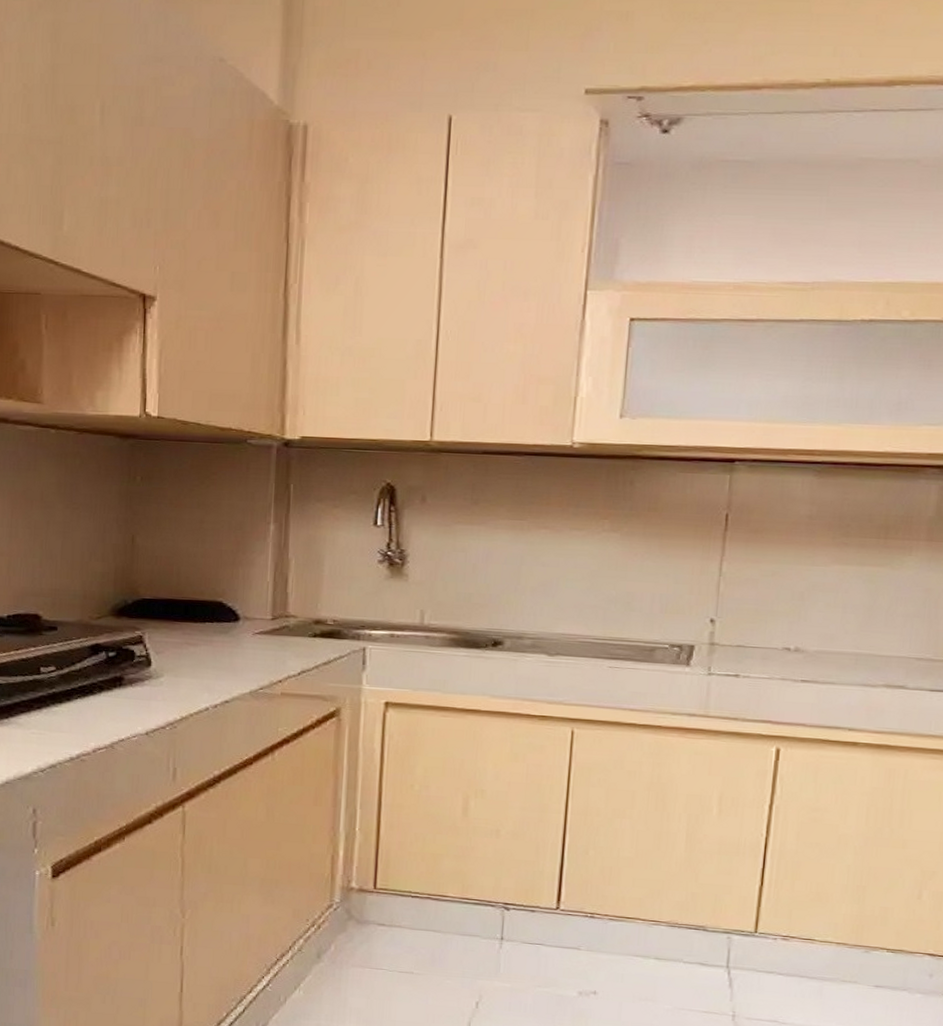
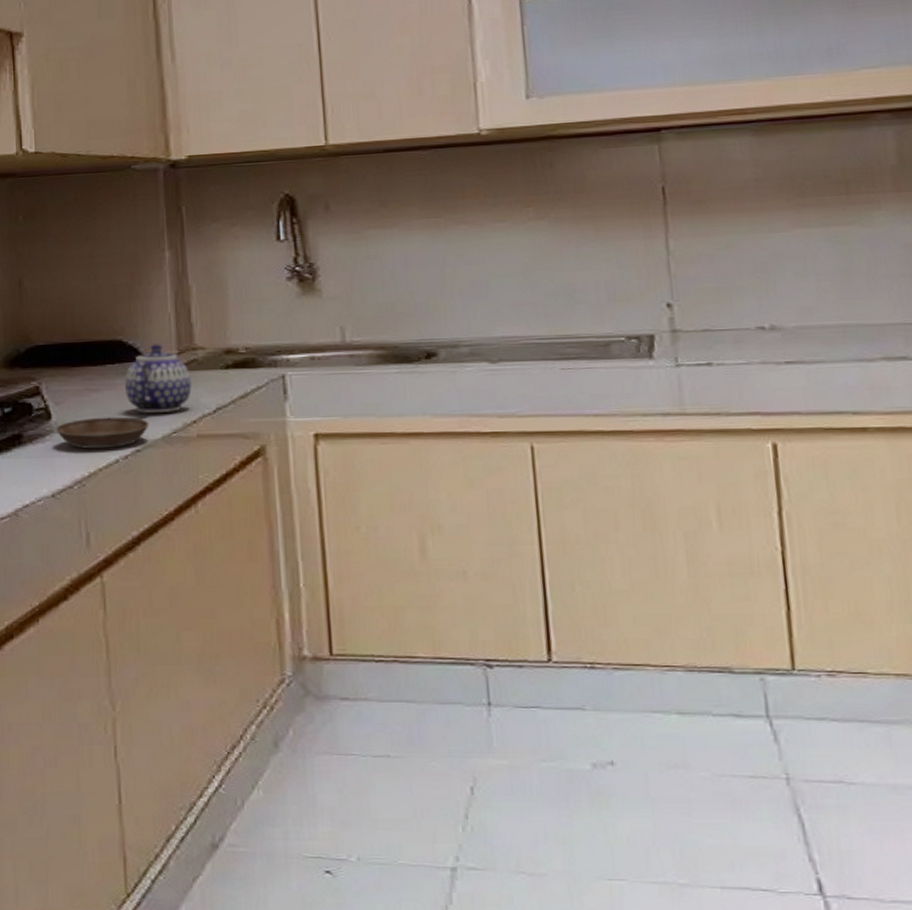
saucer: none [154,668,240,697] -> present [55,416,150,449]
teapot: none [221,608,282,671] -> present [125,344,193,413]

